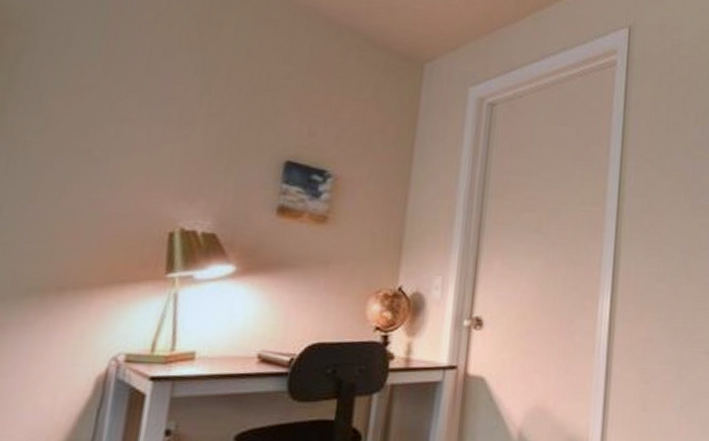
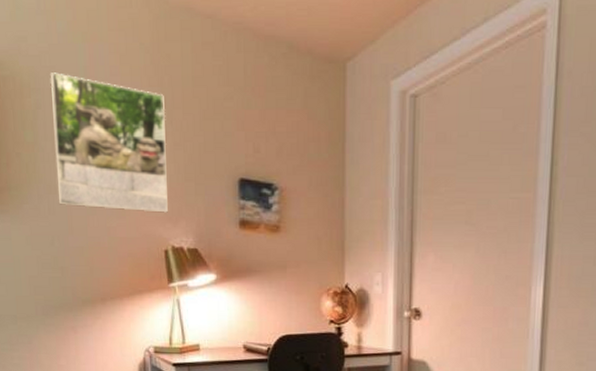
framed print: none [25,15,206,189] -> present [50,73,168,213]

